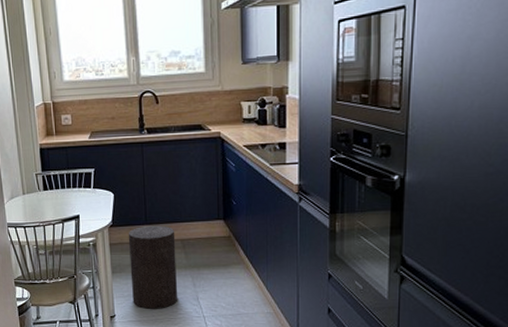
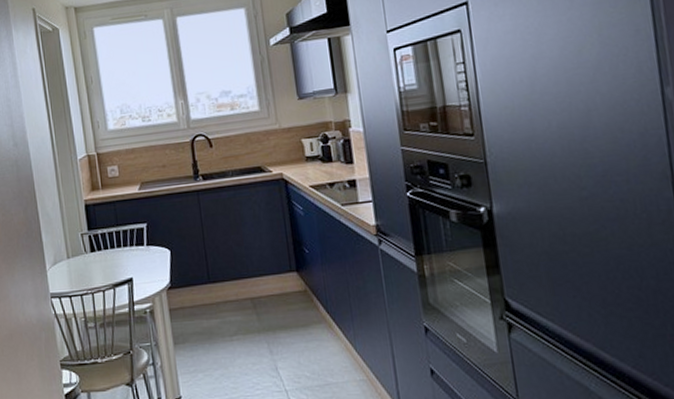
stool: present [128,225,178,309] -> none [189,283,254,386]

